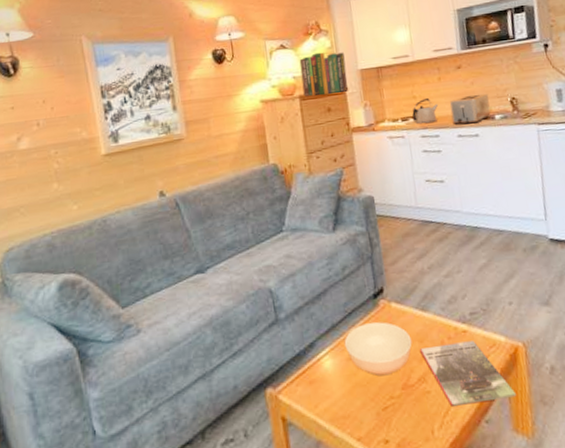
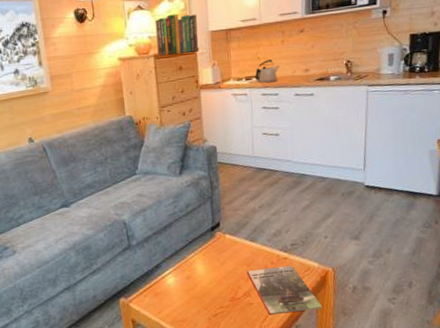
bowl: present [344,322,412,376] -> none [185,249,241,291]
toaster: present [450,93,491,125] -> none [290,56,327,85]

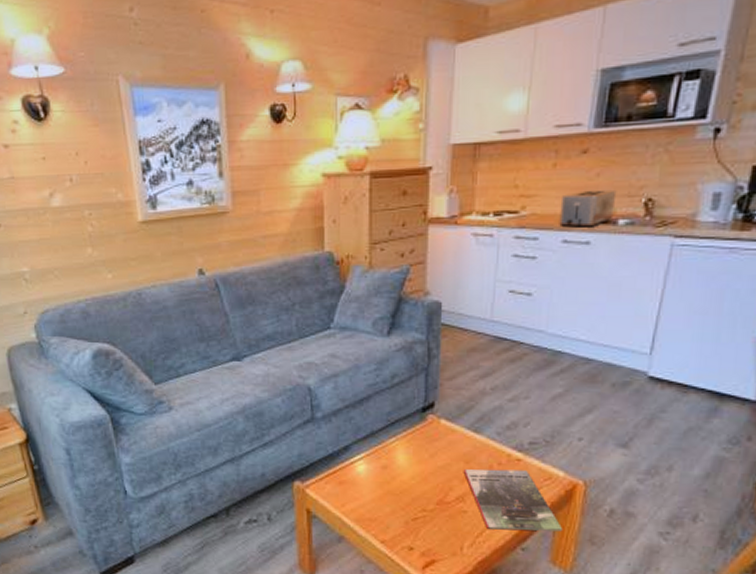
books: present [155,13,199,56] -> none [376,117,435,175]
kettle: present [255,59,280,84] -> none [507,188,546,222]
toaster: none [290,56,327,85] -> present [559,189,617,228]

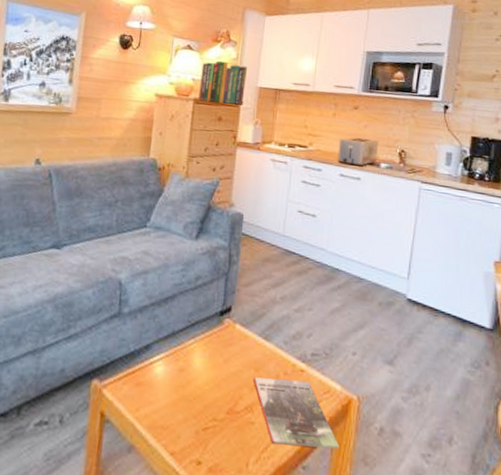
books: none [376,117,435,175] -> present [198,60,247,105]

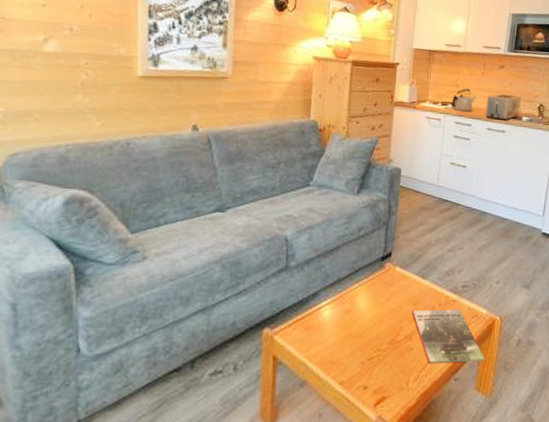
books: present [198,60,247,105] -> none [356,23,403,66]
kettle: none [298,130,328,155] -> present [451,88,477,112]

